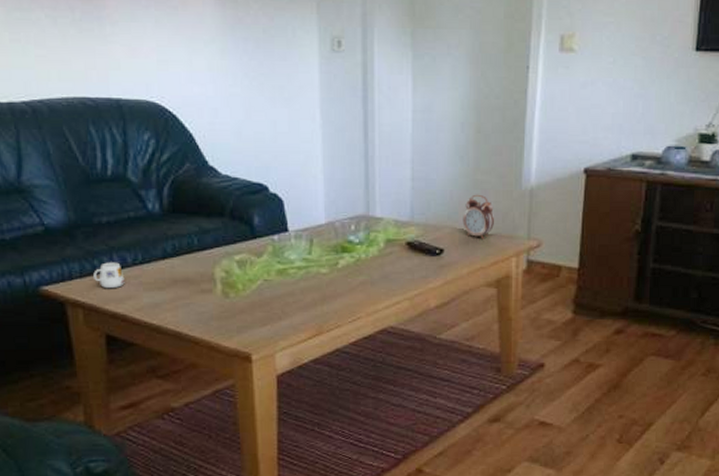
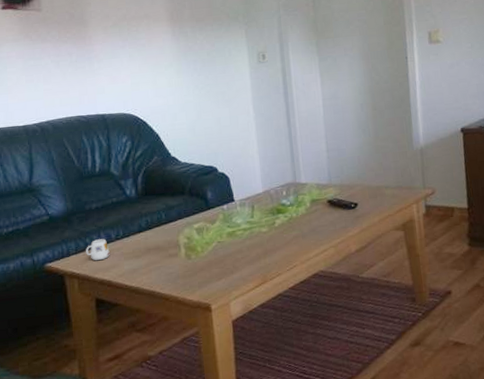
alarm clock: present [462,194,494,240] -> none [369,157,395,193]

